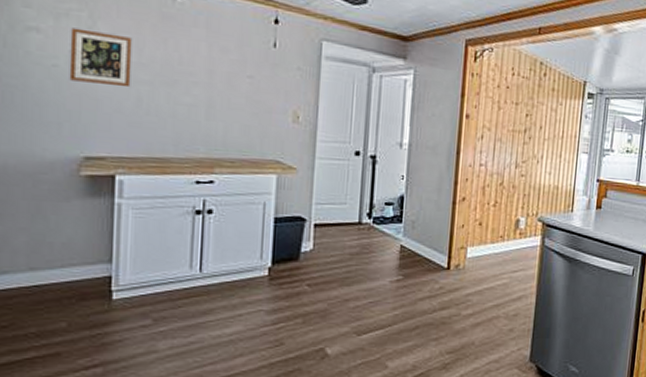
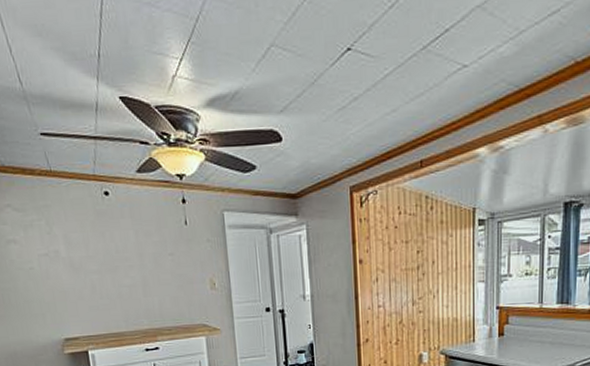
picture frame: present [69,27,133,88] -> none [36,235,85,279]

